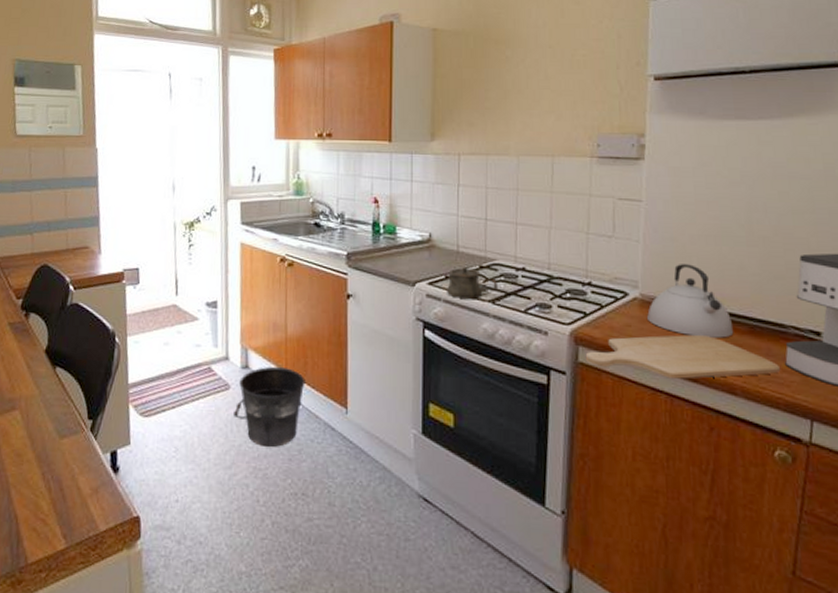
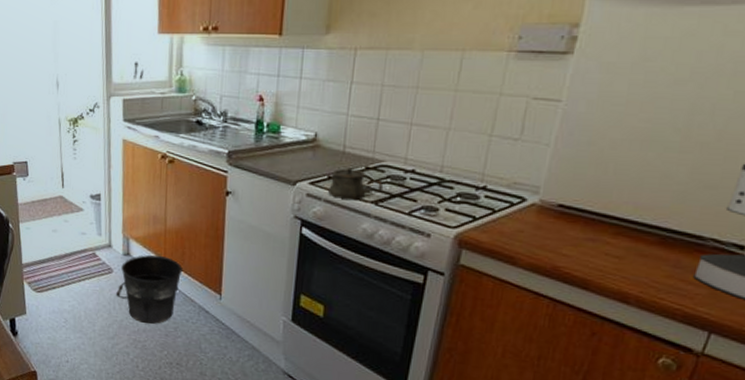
chopping board: present [585,335,781,379] -> none [467,242,688,286]
kettle: present [647,264,734,338] -> none [543,170,641,248]

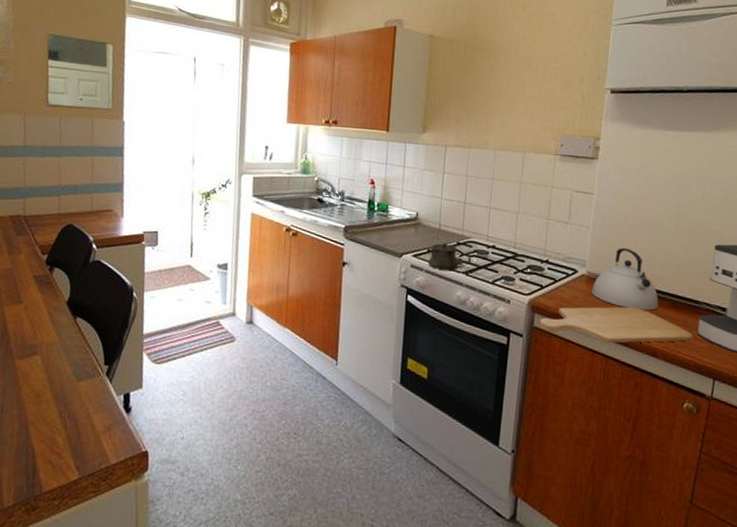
bucket: present [116,255,183,324] -> none [237,322,302,393]
chopping board: none [467,242,688,286] -> present [539,307,693,344]
kettle: none [543,170,641,248] -> present [592,248,659,311]

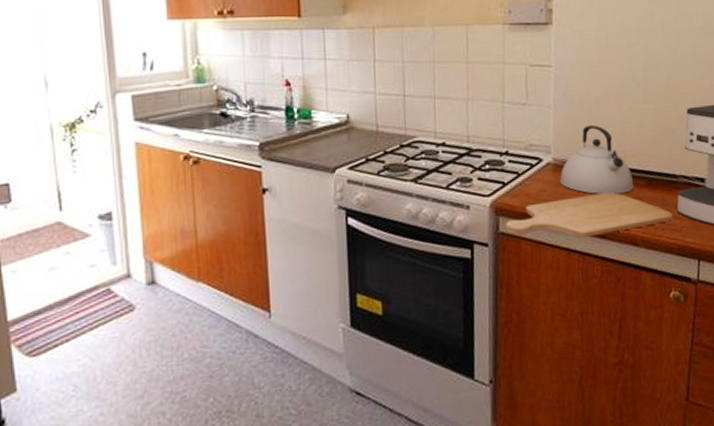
cooking pot: present [428,243,472,272] -> none [368,147,420,181]

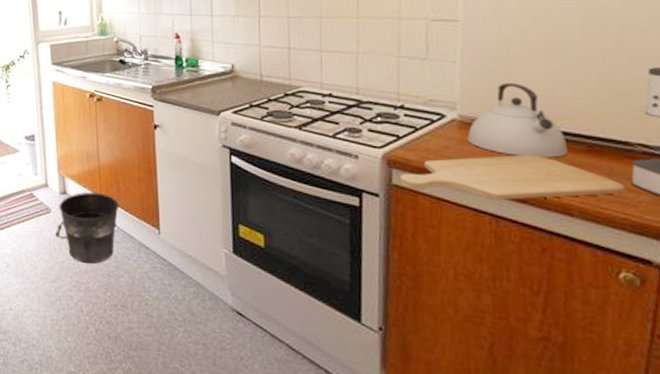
bucket: none [142,277,222,367] -> present [56,192,119,264]

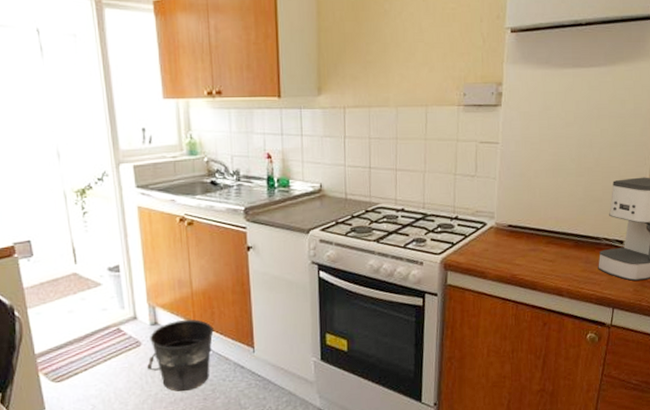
chopping board: present [399,155,626,200] -> none [452,252,595,289]
kettle: present [467,83,569,158] -> none [501,195,564,254]

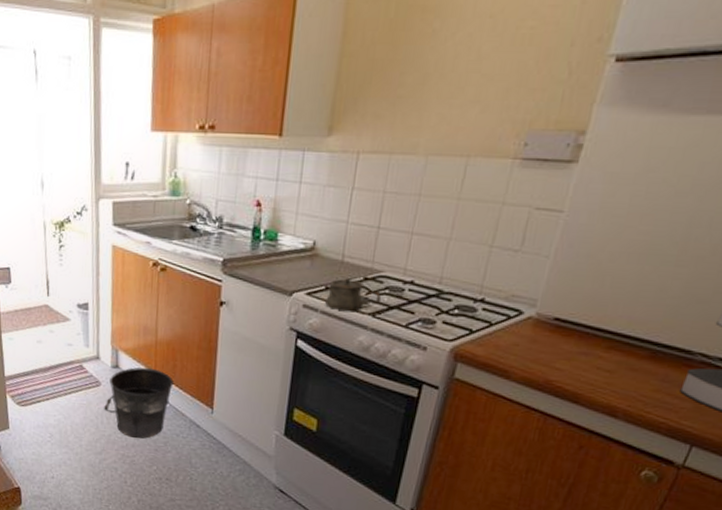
cooking pot: none [338,212,382,241] -> present [325,278,382,313]

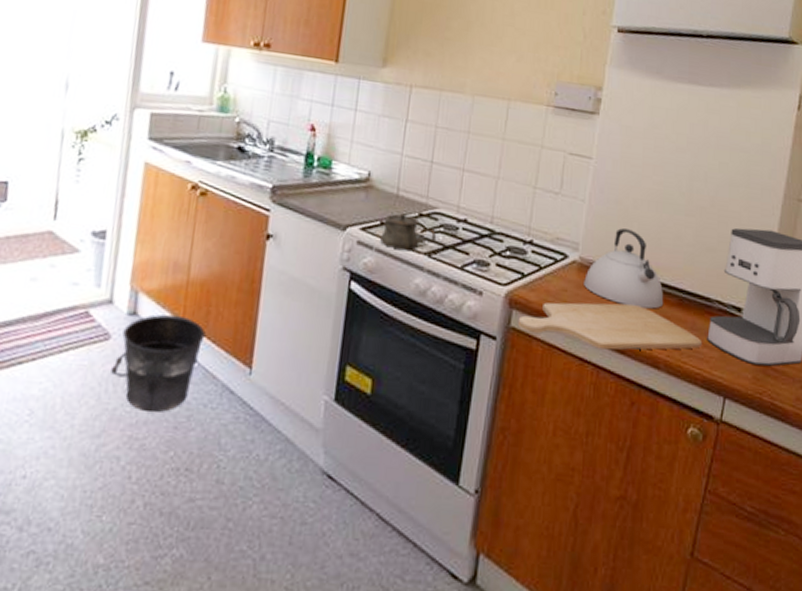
chopping board: none [461,356,674,400] -> present [517,302,703,351]
kettle: none [539,283,633,362] -> present [584,228,664,309]

